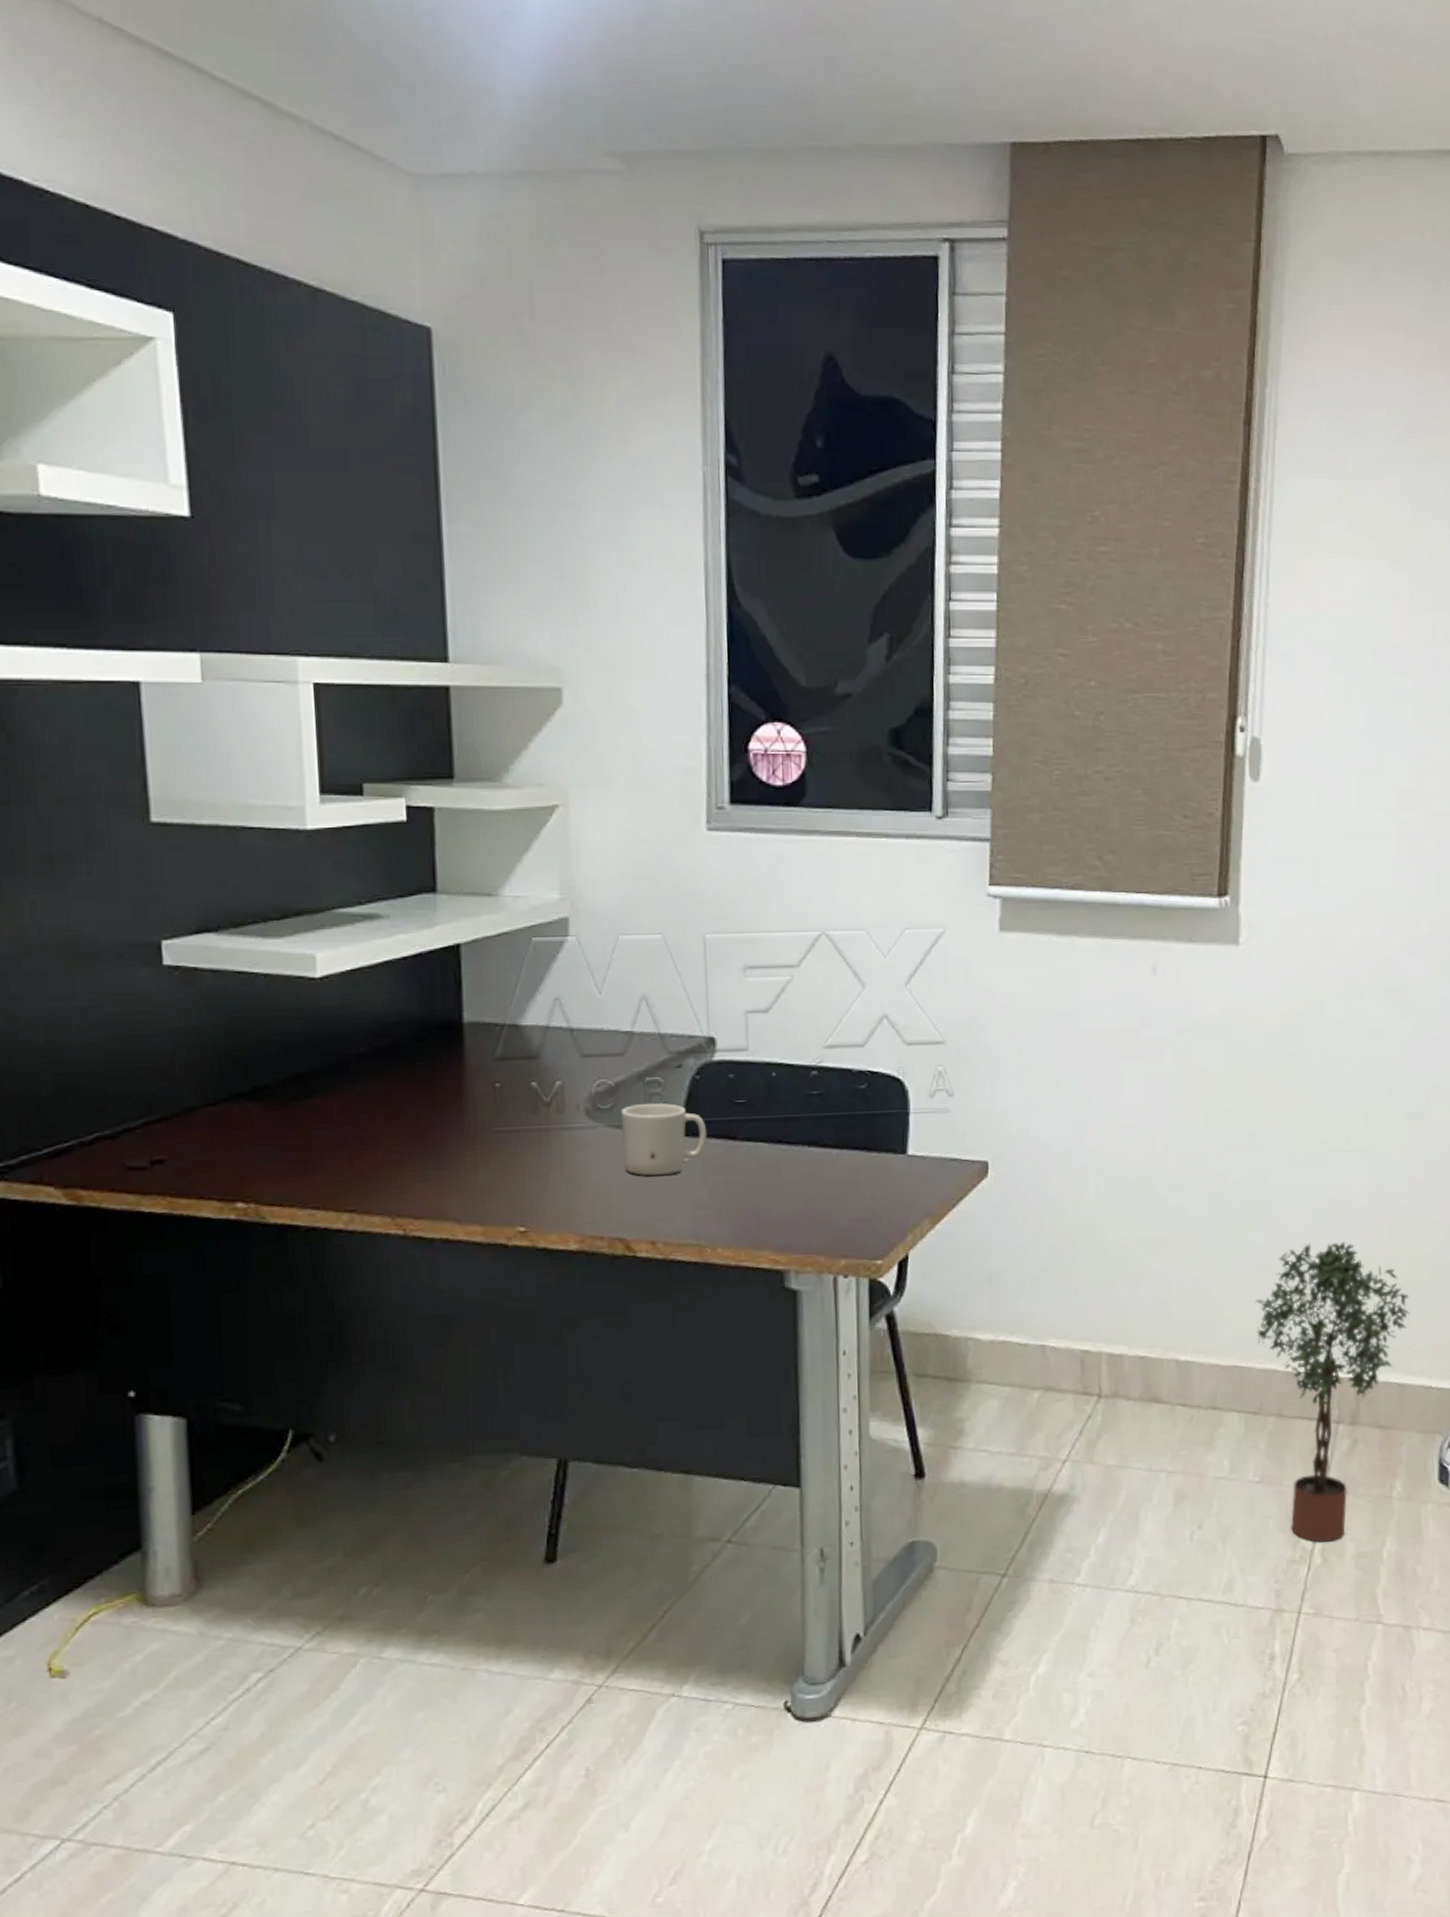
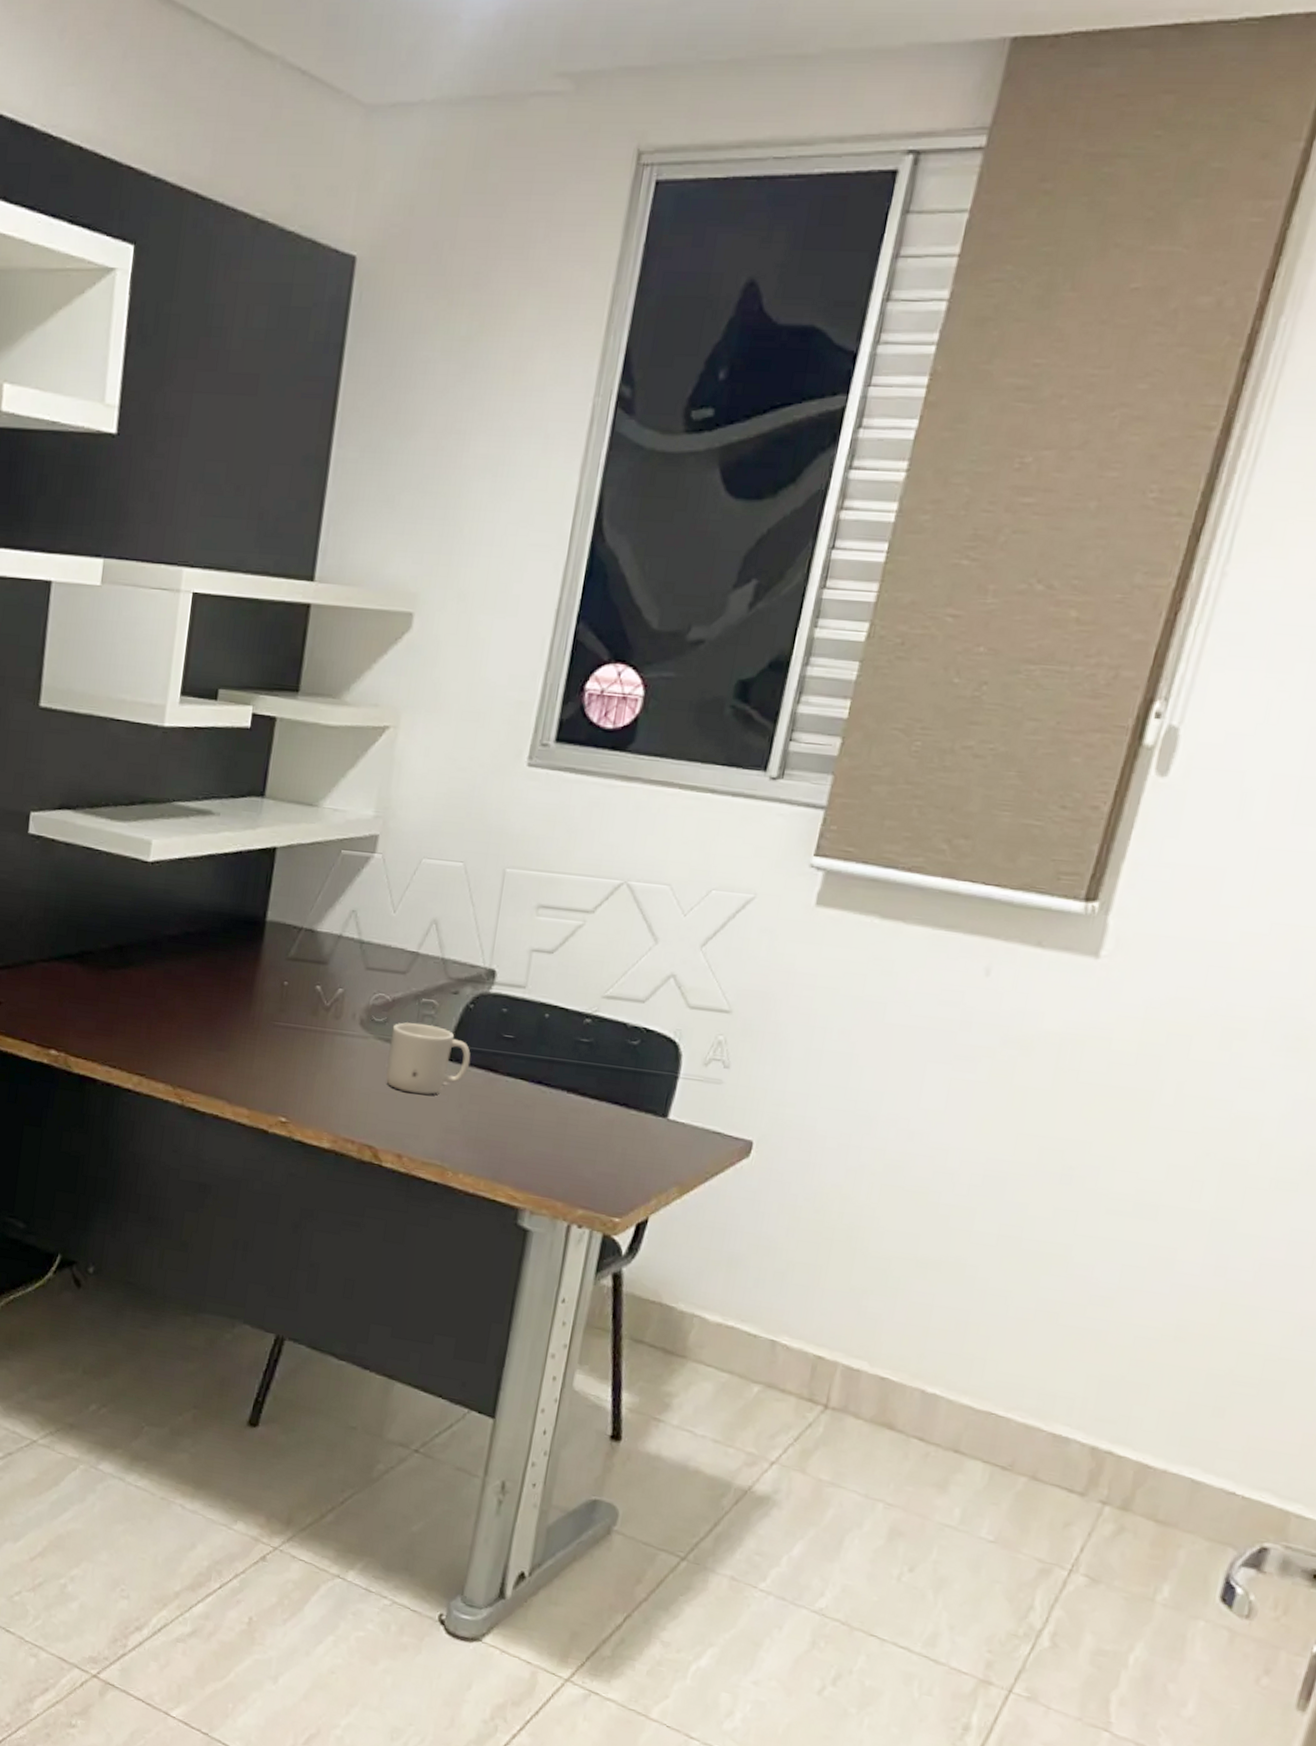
potted tree: present [1254,1241,1410,1542] -> none [1020,1301,1230,1628]

